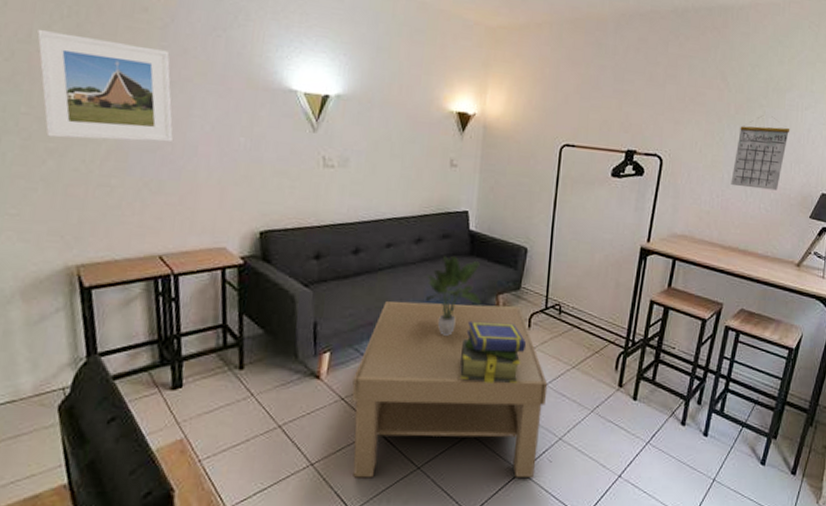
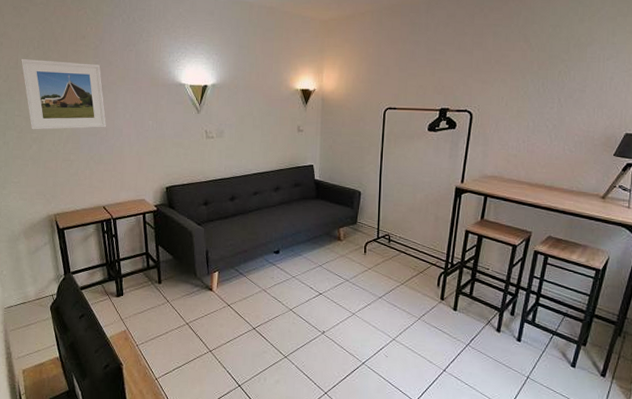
coffee table: present [351,301,548,478] -> none [235,234,382,368]
potted plant: present [424,255,481,336] -> none [283,199,326,260]
stack of books: present [459,321,526,384] -> none [313,248,363,297]
calendar: present [731,116,790,191] -> none [536,69,592,134]

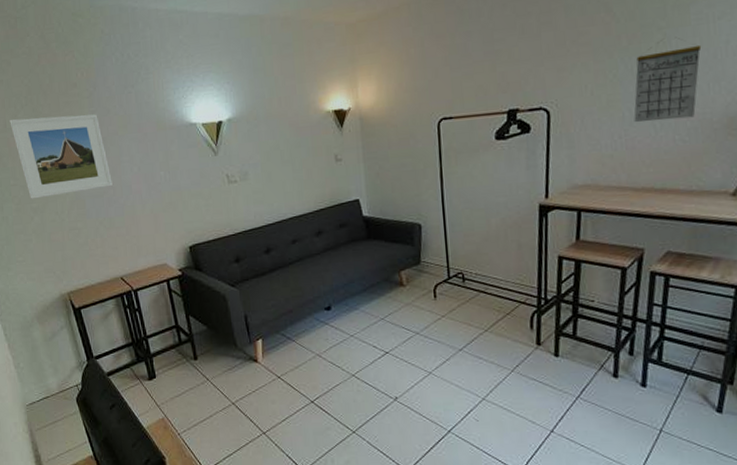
calendar: none [536,69,592,134] -> present [633,37,702,122]

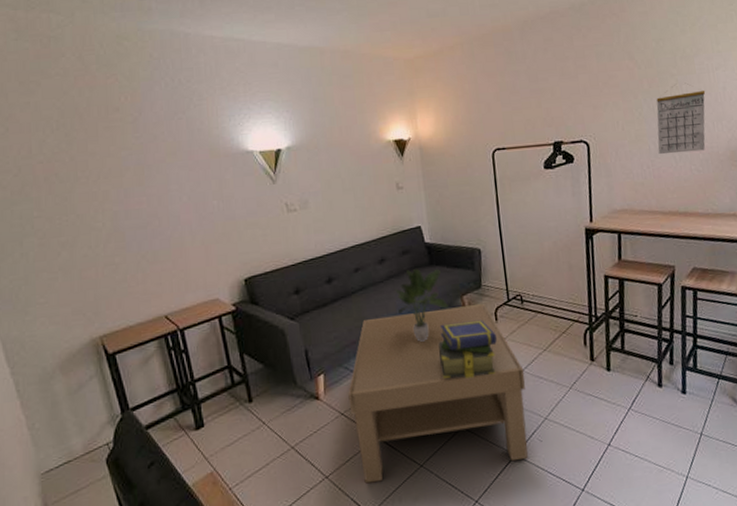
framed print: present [9,114,113,199] -> none [36,140,158,232]
coffee table: none [284,280,463,443] -> present [348,304,528,484]
potted plant: none [331,241,385,314] -> present [395,268,448,342]
stack of books: none [374,296,435,353] -> present [438,319,497,379]

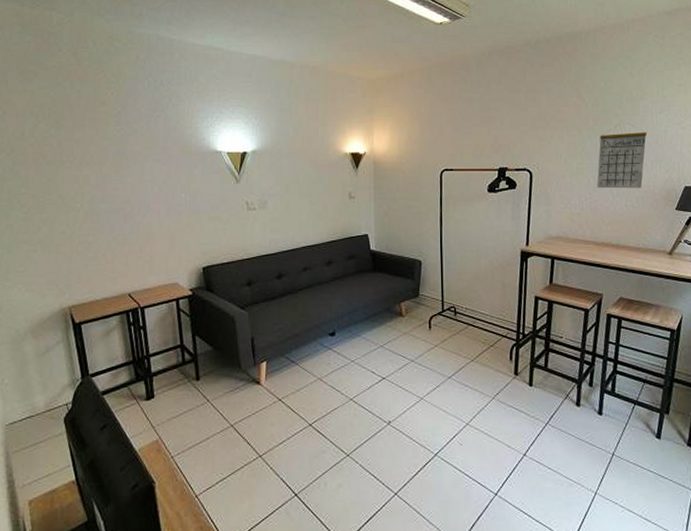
coffee table: present [348,304,528,484] -> none [287,312,452,466]
potted plant: present [395,268,448,342] -> none [339,272,386,341]
stack of books: present [438,319,497,379] -> none [374,326,428,379]

